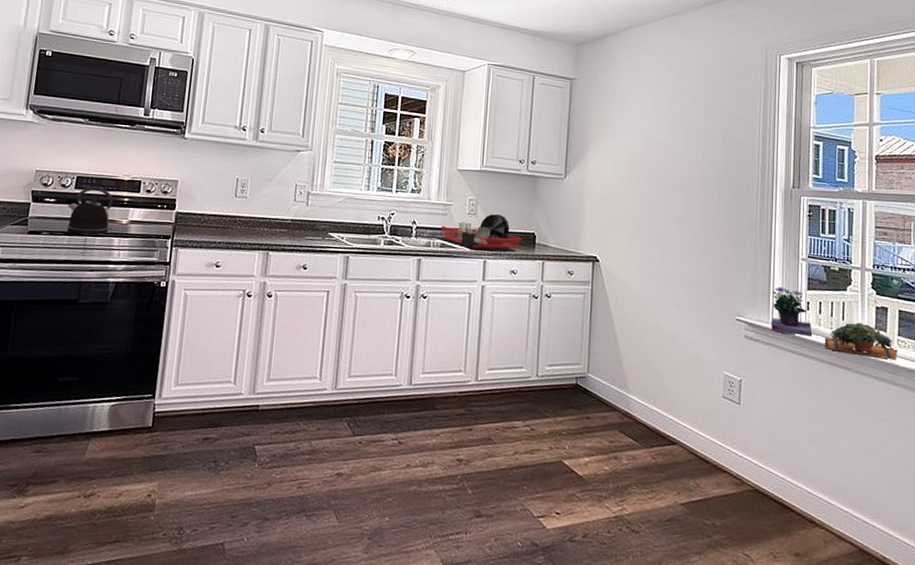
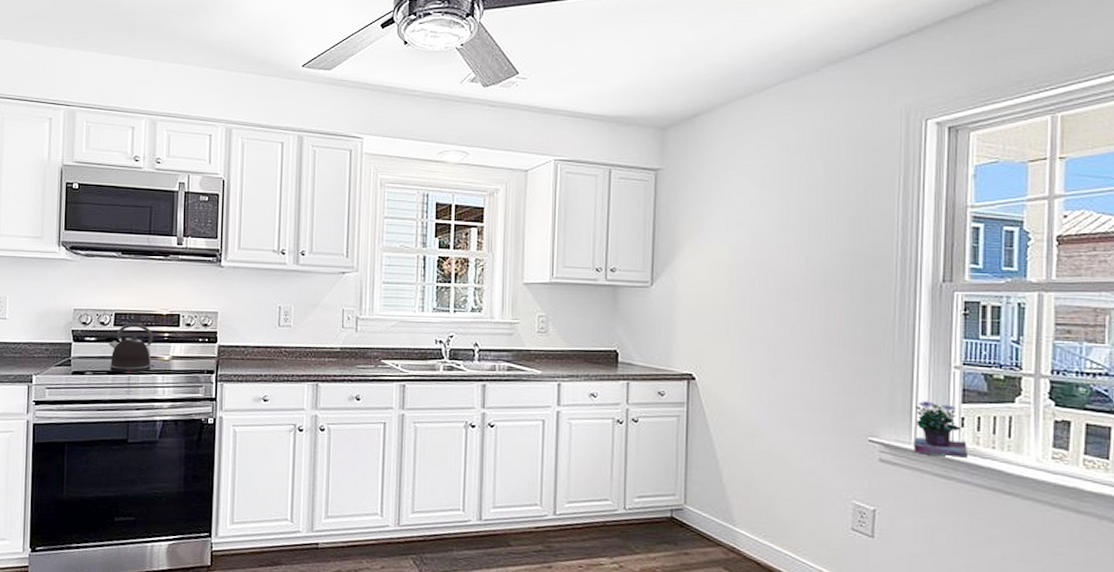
dish rack: present [441,214,523,252] -> none [507,331,602,374]
succulent plant: present [824,322,898,360] -> none [984,440,1083,484]

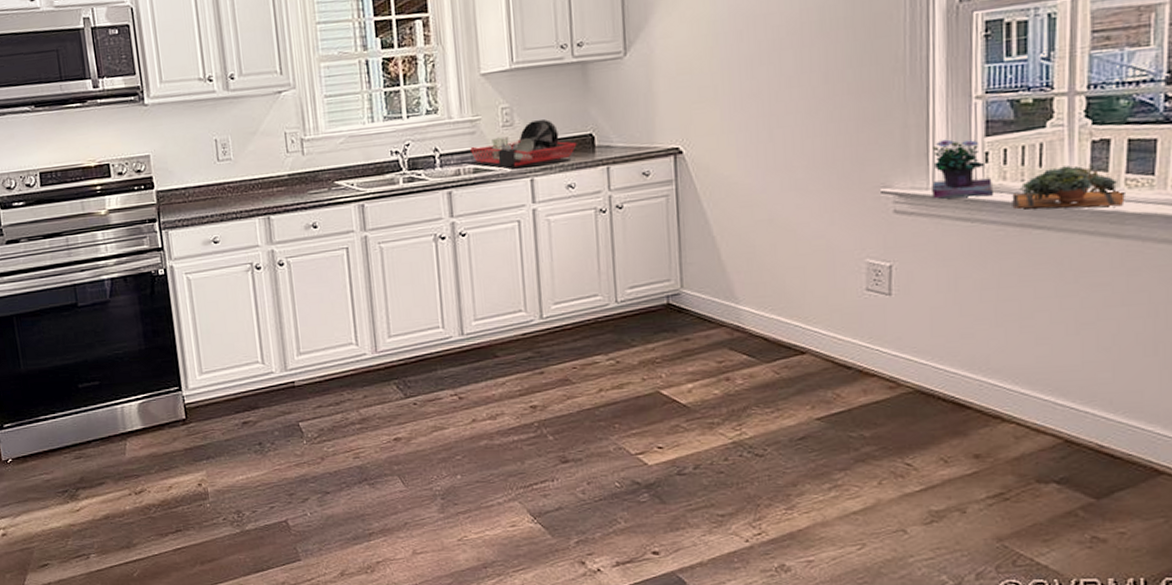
kettle: present [108,323,155,374] -> none [39,179,92,236]
dish rack: none [507,331,602,374] -> present [470,119,577,170]
succulent plant: none [984,440,1083,484] -> present [1012,165,1125,210]

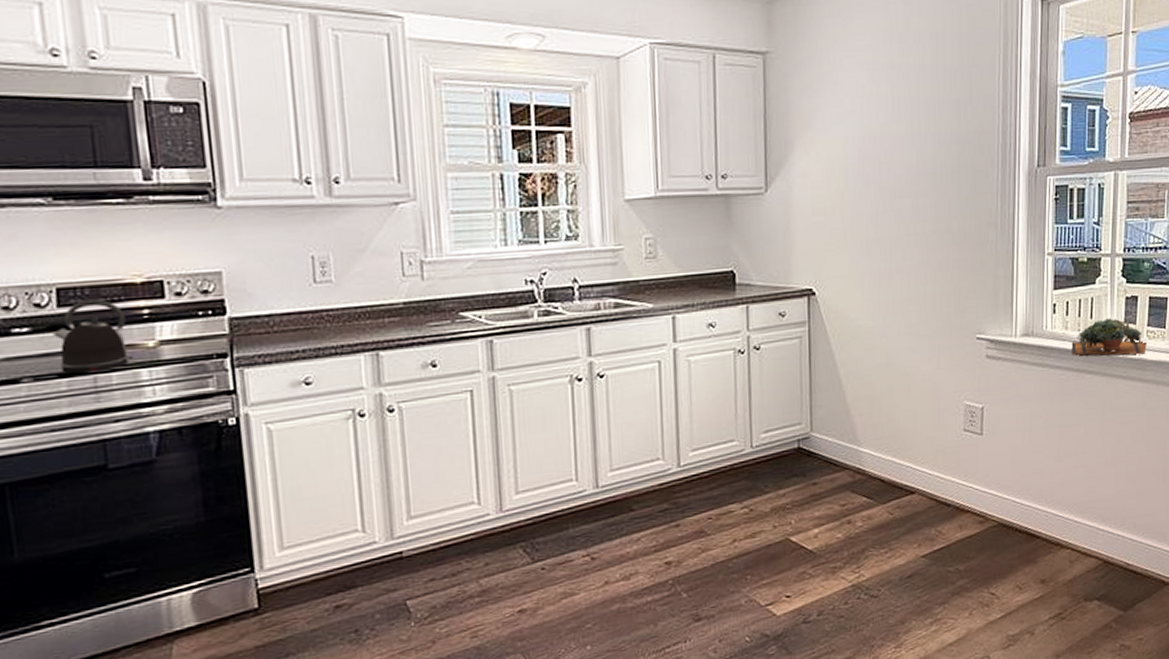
kettle: none [39,179,92,236] -> present [53,299,134,374]
dish rack: present [470,119,577,170] -> none [612,253,719,306]
potted flower: present [932,139,993,199] -> none [1015,291,1058,346]

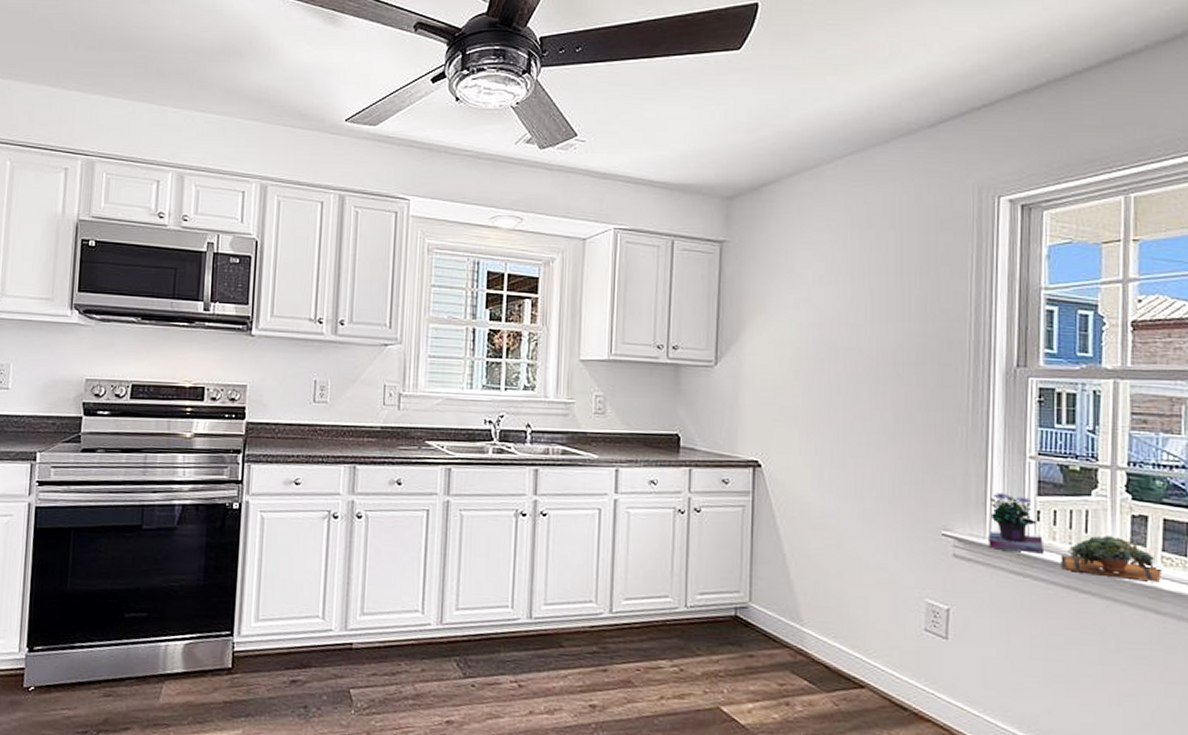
kettle: present [53,299,134,374] -> none [124,395,175,452]
potted flower: none [1015,291,1058,346] -> present [989,492,1043,556]

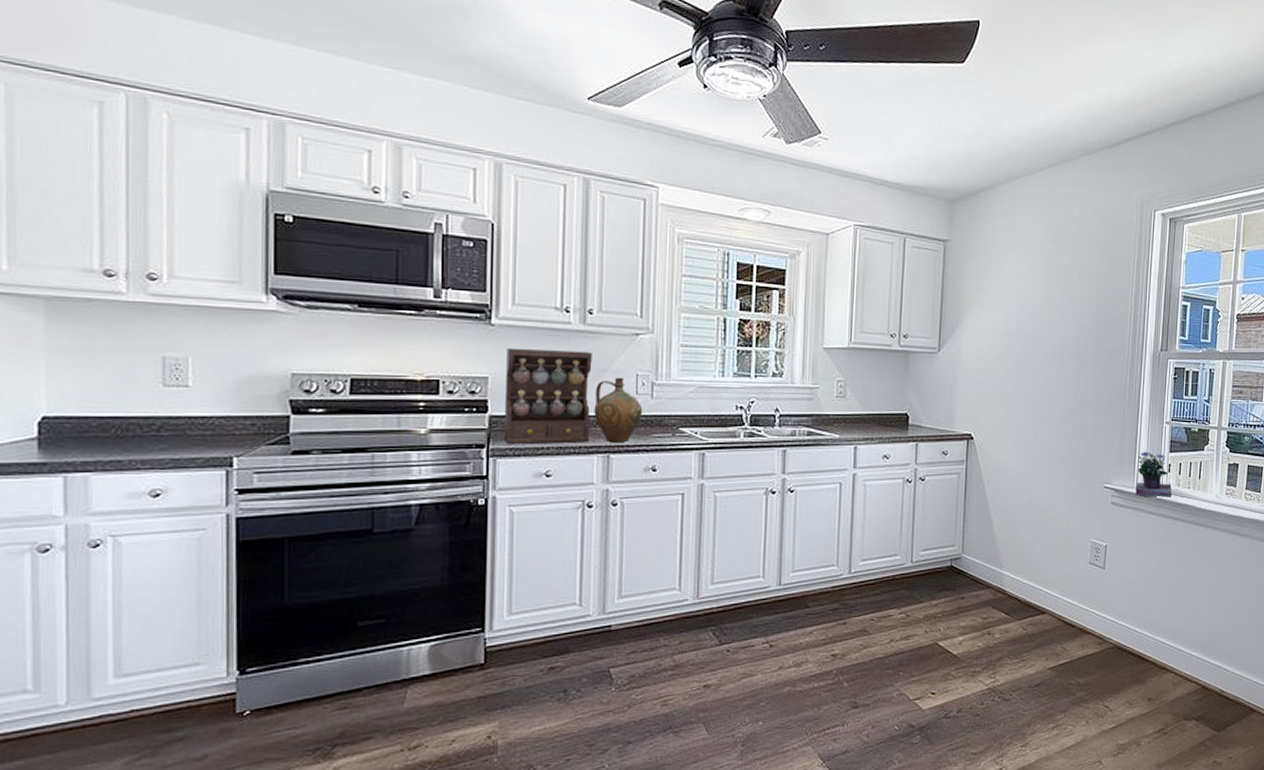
spice rack: none [258,357,342,452] -> present [503,347,592,445]
ceramic jug: none [342,387,390,454] -> present [594,377,643,443]
succulent plant: present [1060,535,1162,583] -> none [1182,480,1245,513]

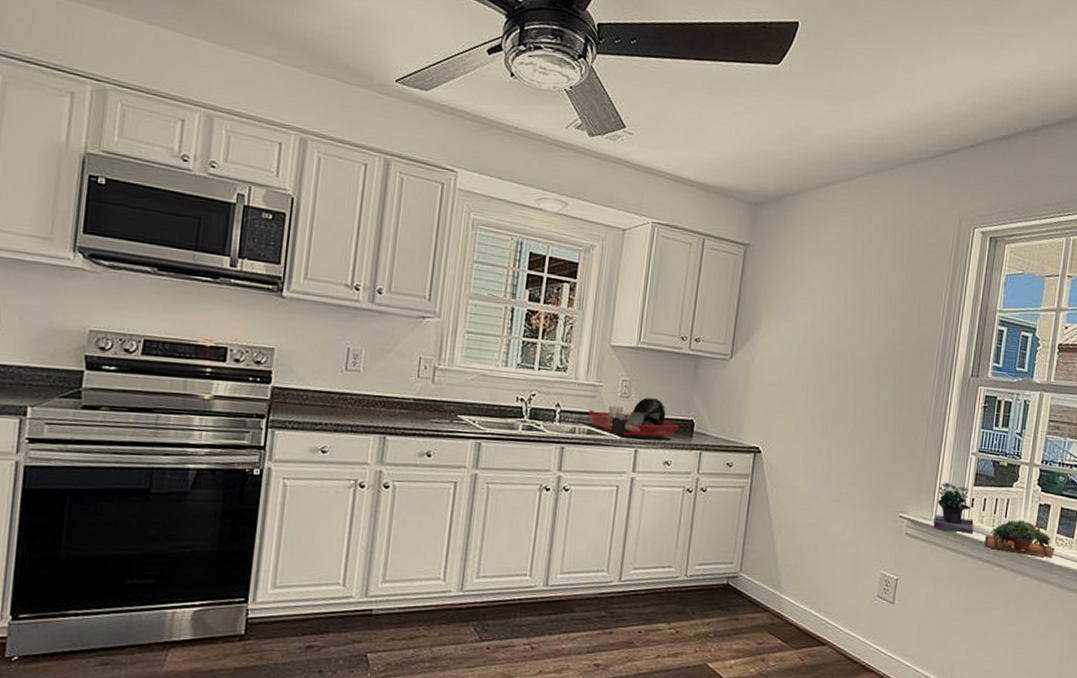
spice rack: present [503,347,592,445] -> none [283,320,378,422]
ceramic jug: present [594,377,643,443] -> none [374,358,423,425]
dish rack: none [807,396,895,437] -> present [588,398,680,441]
succulent plant: none [1182,480,1245,513] -> present [984,520,1055,559]

